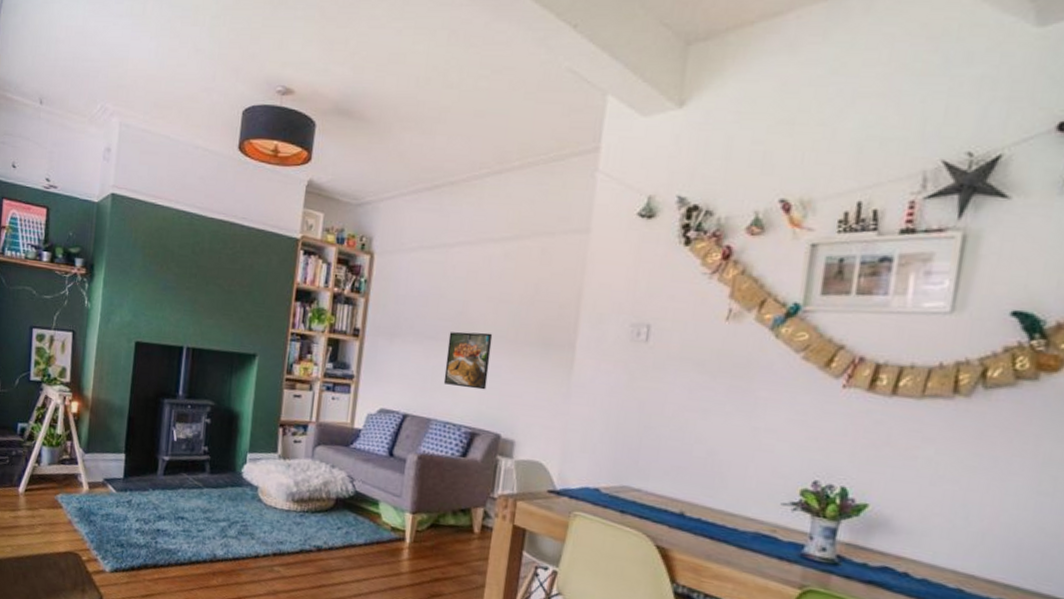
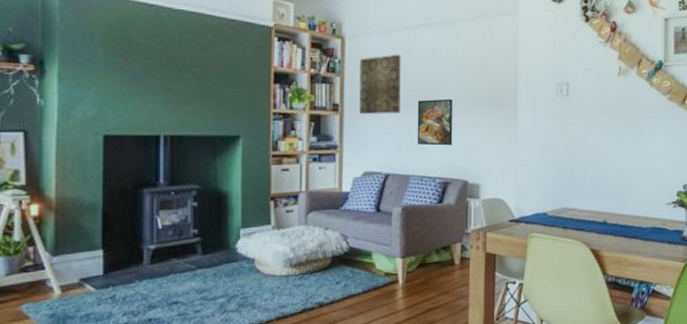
wall art: none [382,275,436,346] -> present [359,54,401,115]

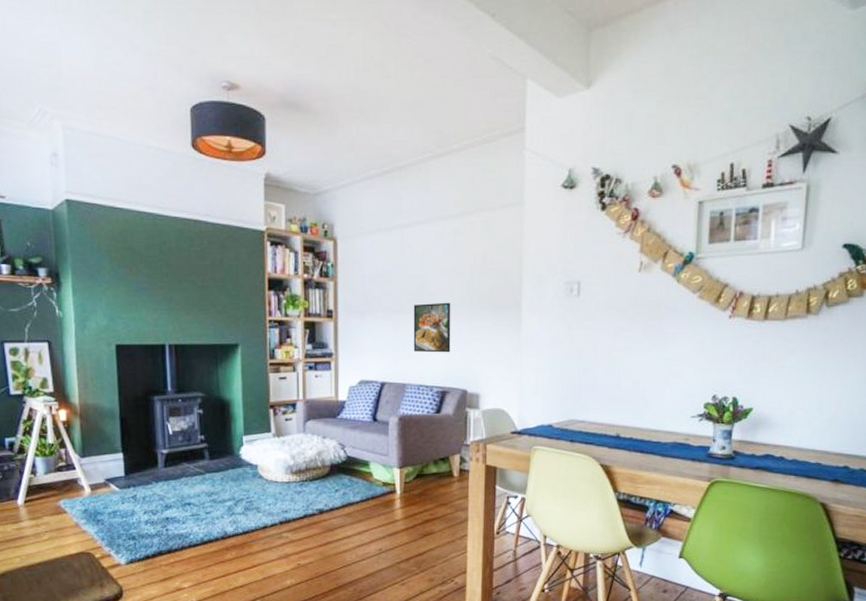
wall art: present [359,54,401,115] -> none [353,255,395,321]

